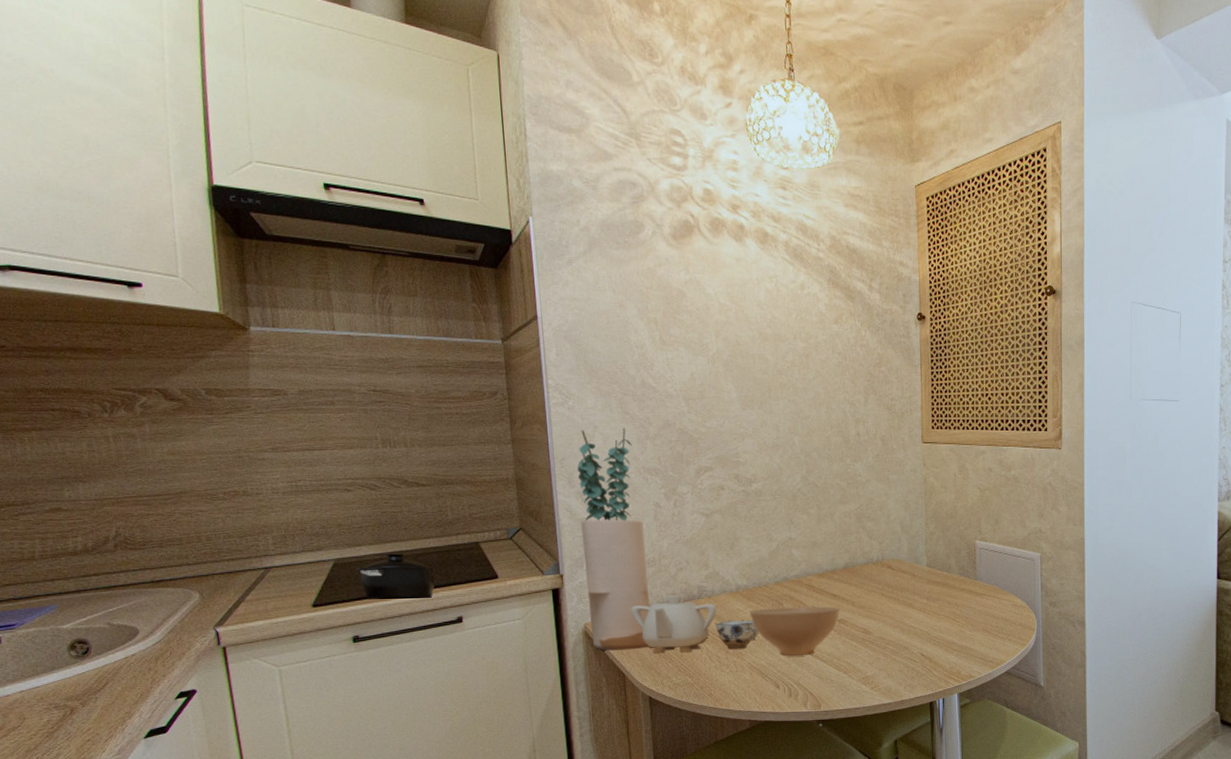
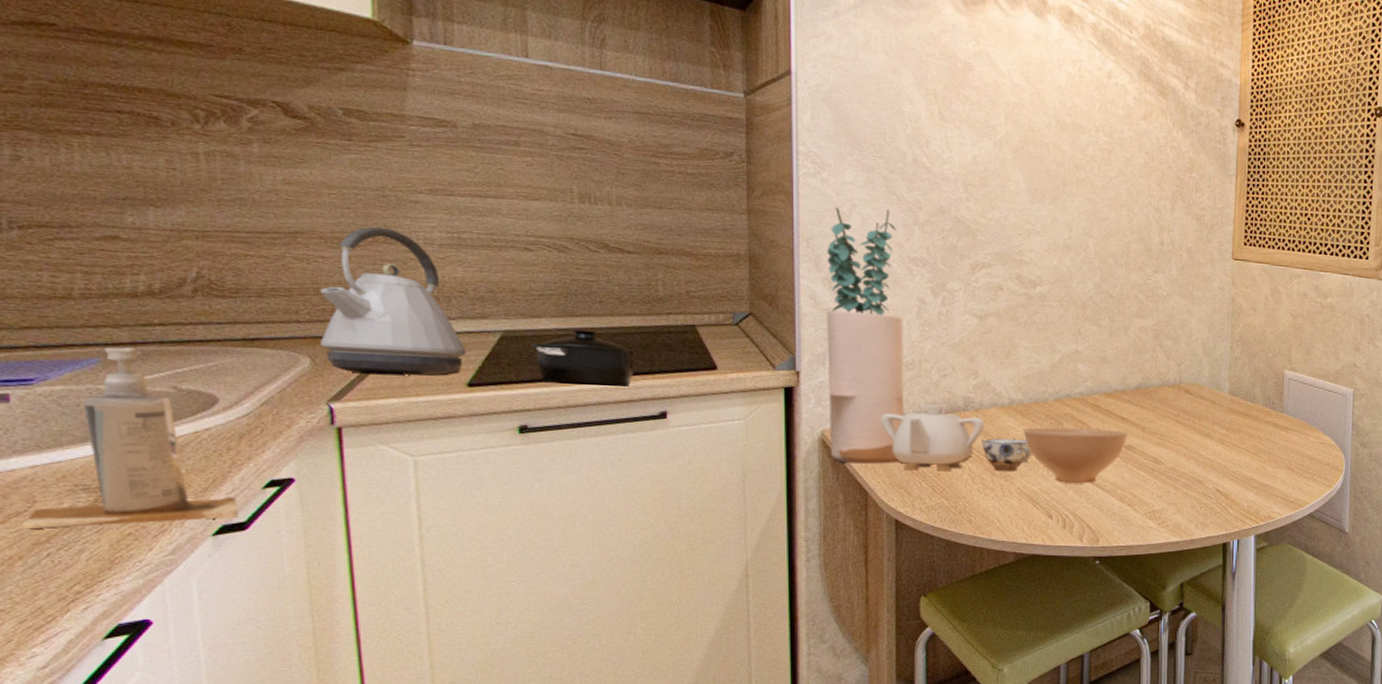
soap dispenser: none [17,595,160,740] -> present [21,347,238,530]
kettle: none [201,482,310,602] -> present [320,226,466,376]

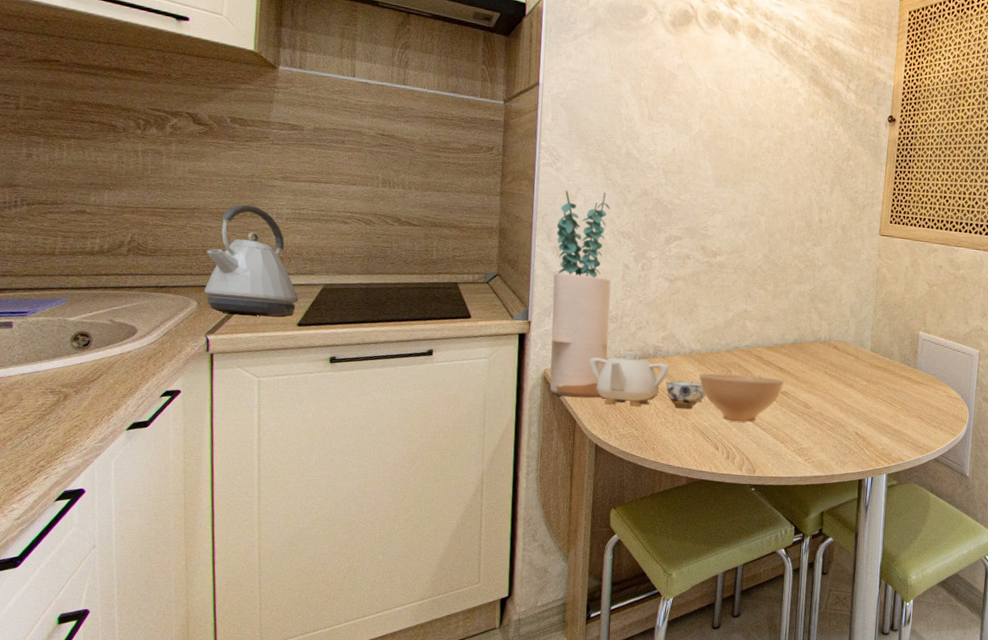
soap dispenser: present [21,347,238,530] -> none [12,290,144,419]
saucepan: present [532,329,633,386] -> none [343,284,412,329]

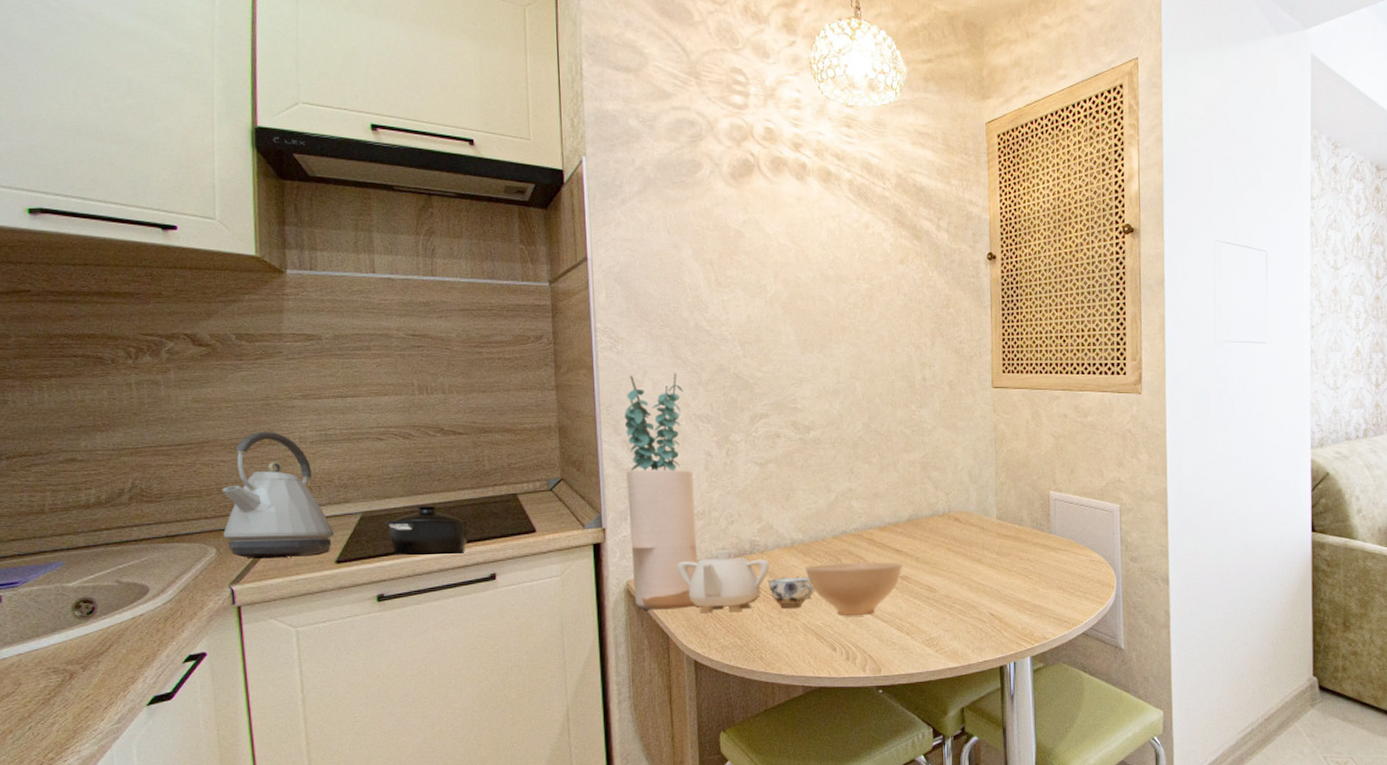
saucepan: none [343,284,412,329] -> present [385,505,467,555]

